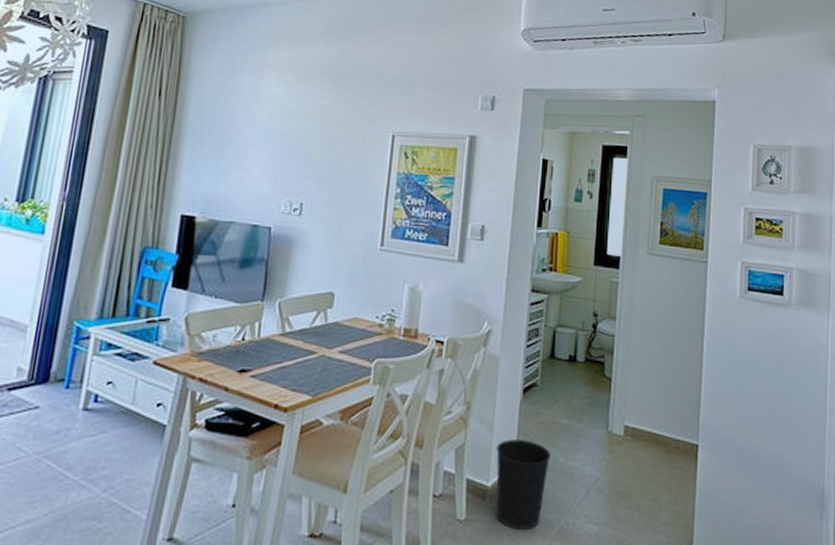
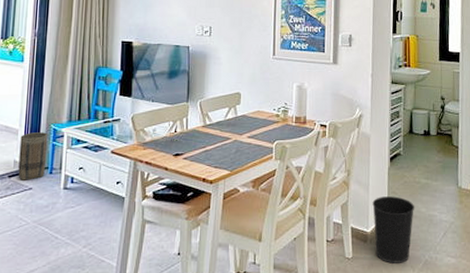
basket: none [21,330,69,396] -> present [18,132,48,181]

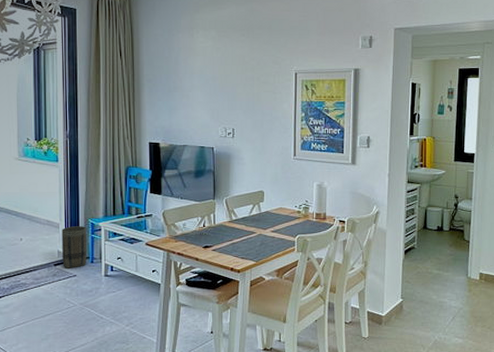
wastebasket: present [372,196,415,264] -> none [387,285,427,343]

